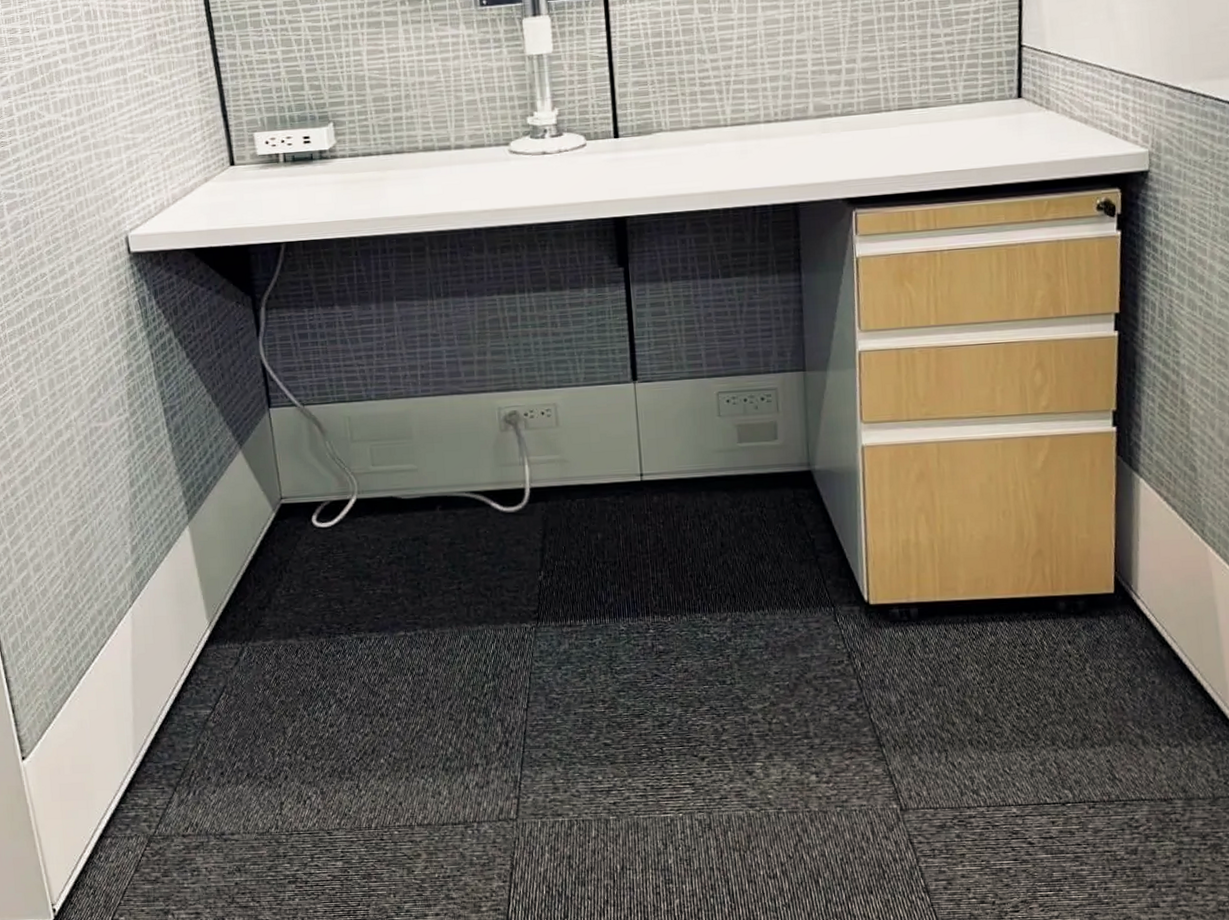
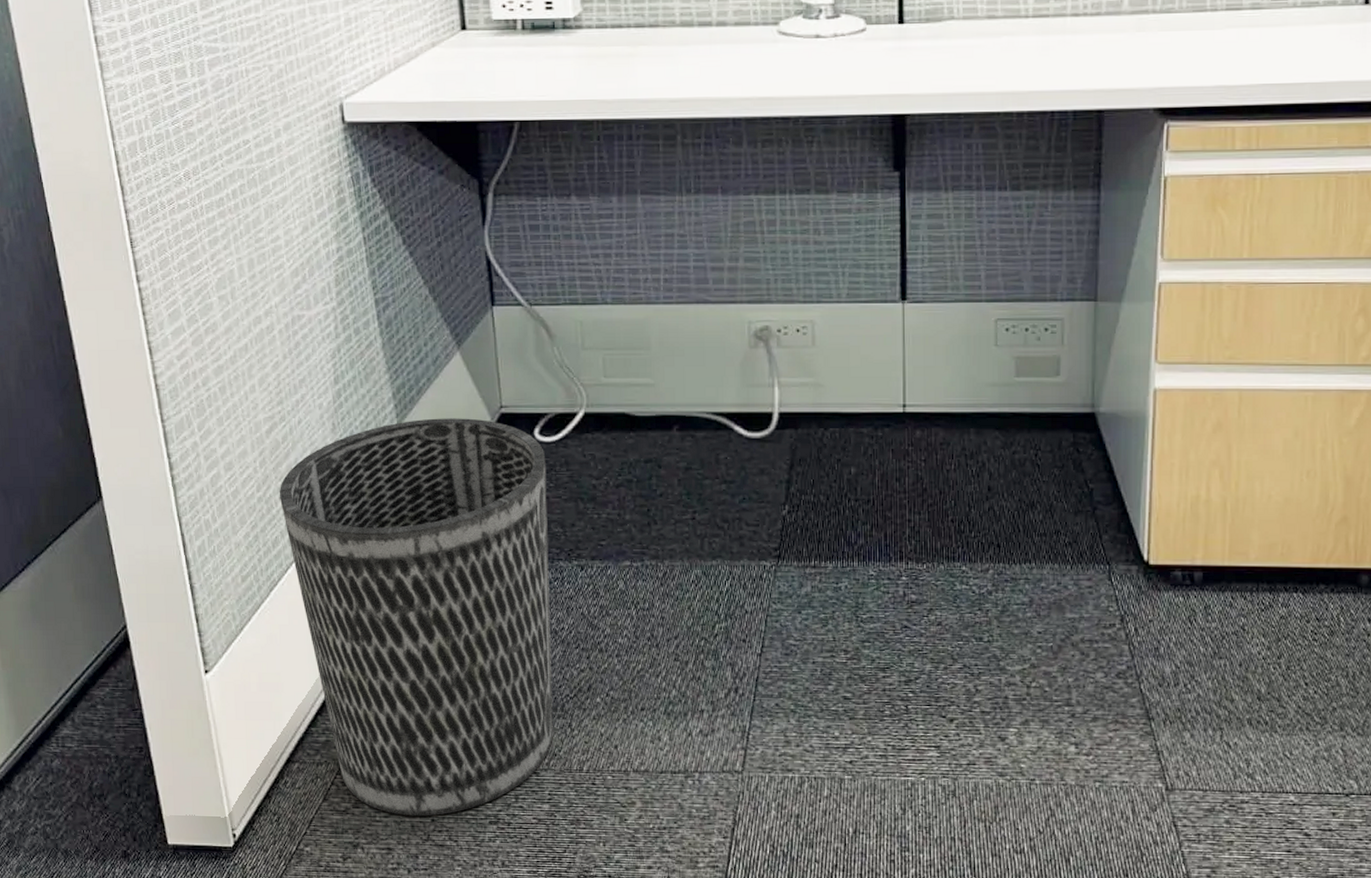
wastebasket: none [84,510,343,881] -> present [280,418,553,816]

